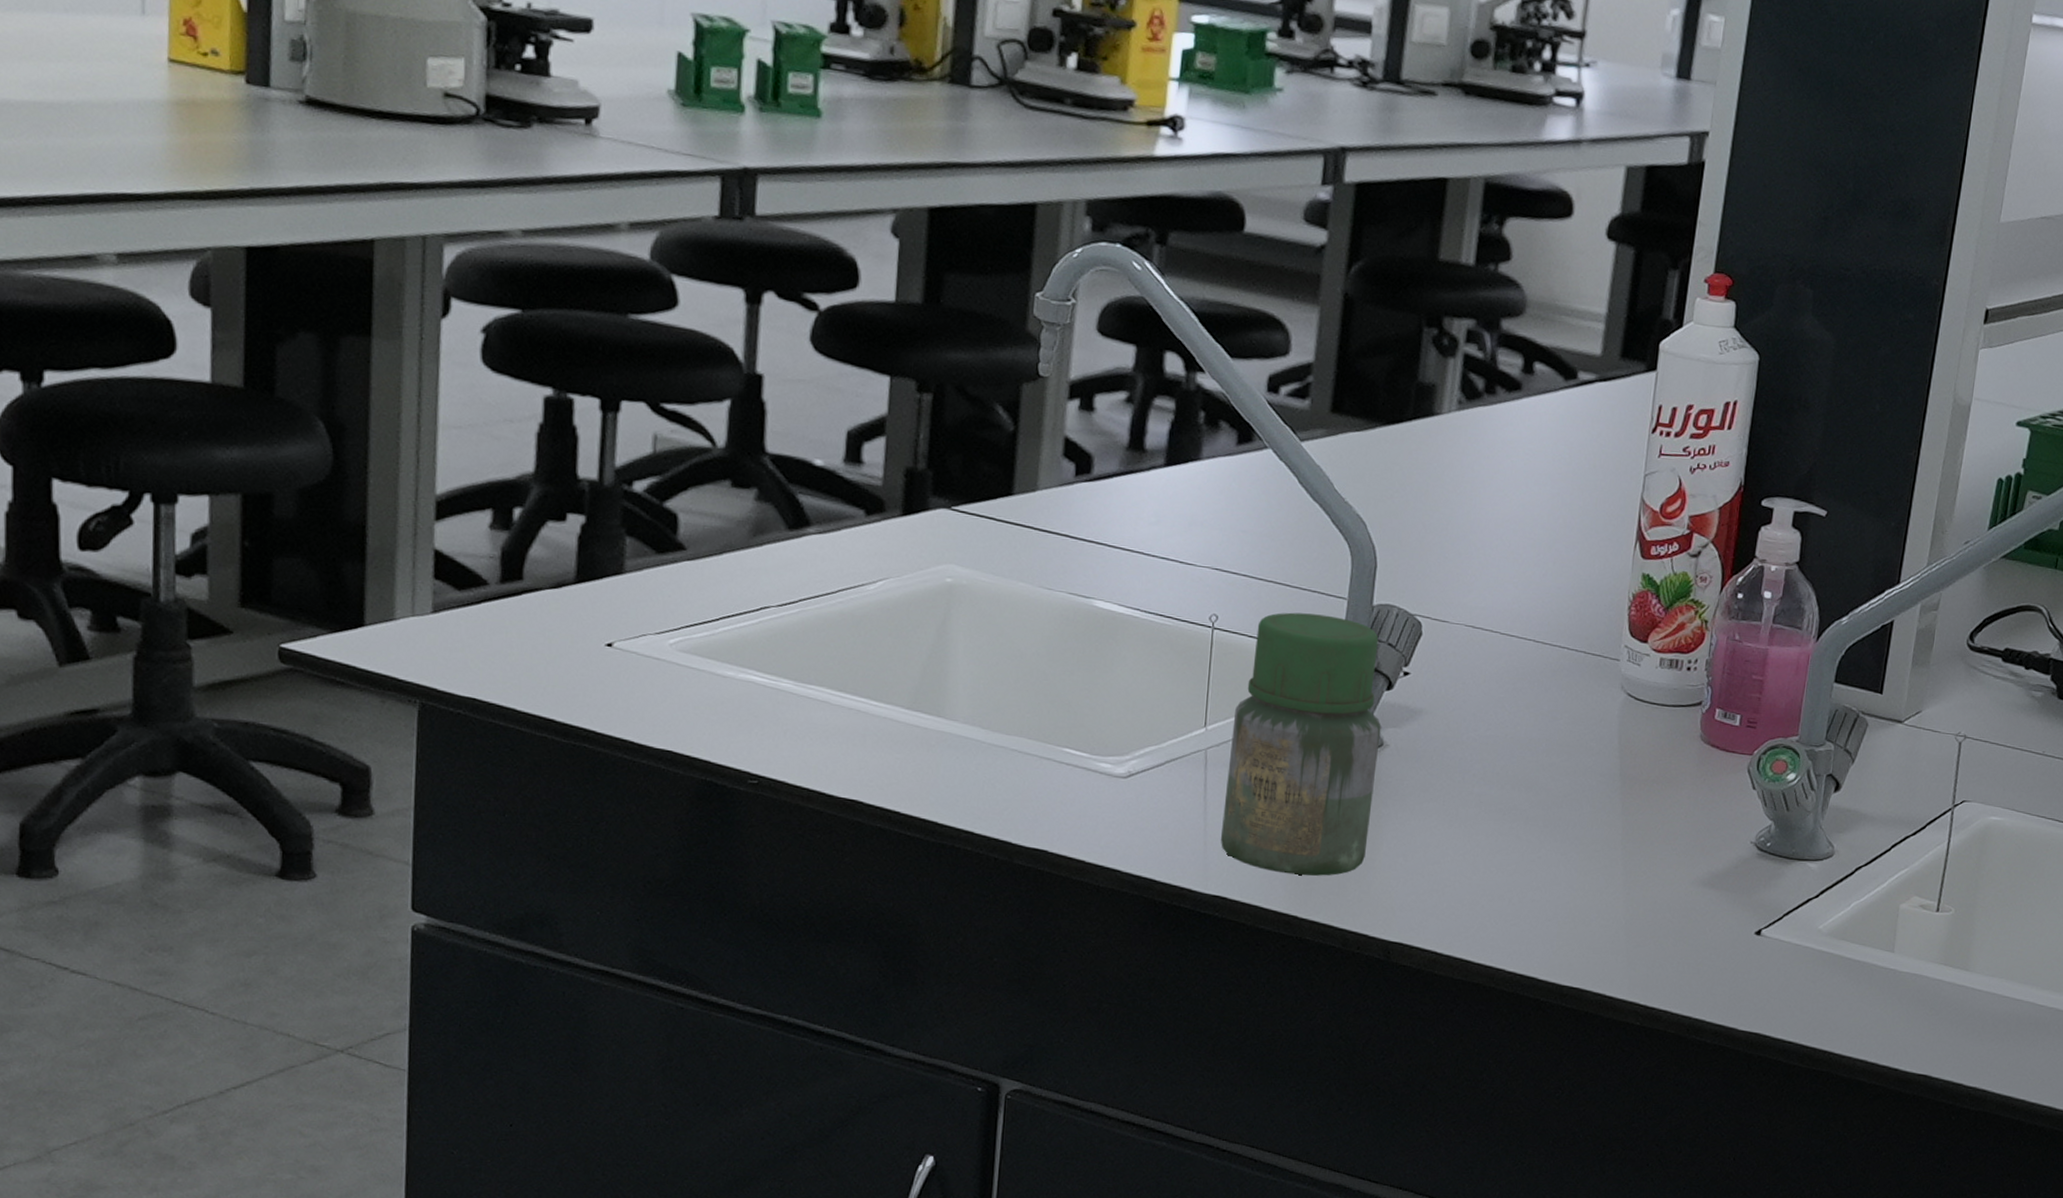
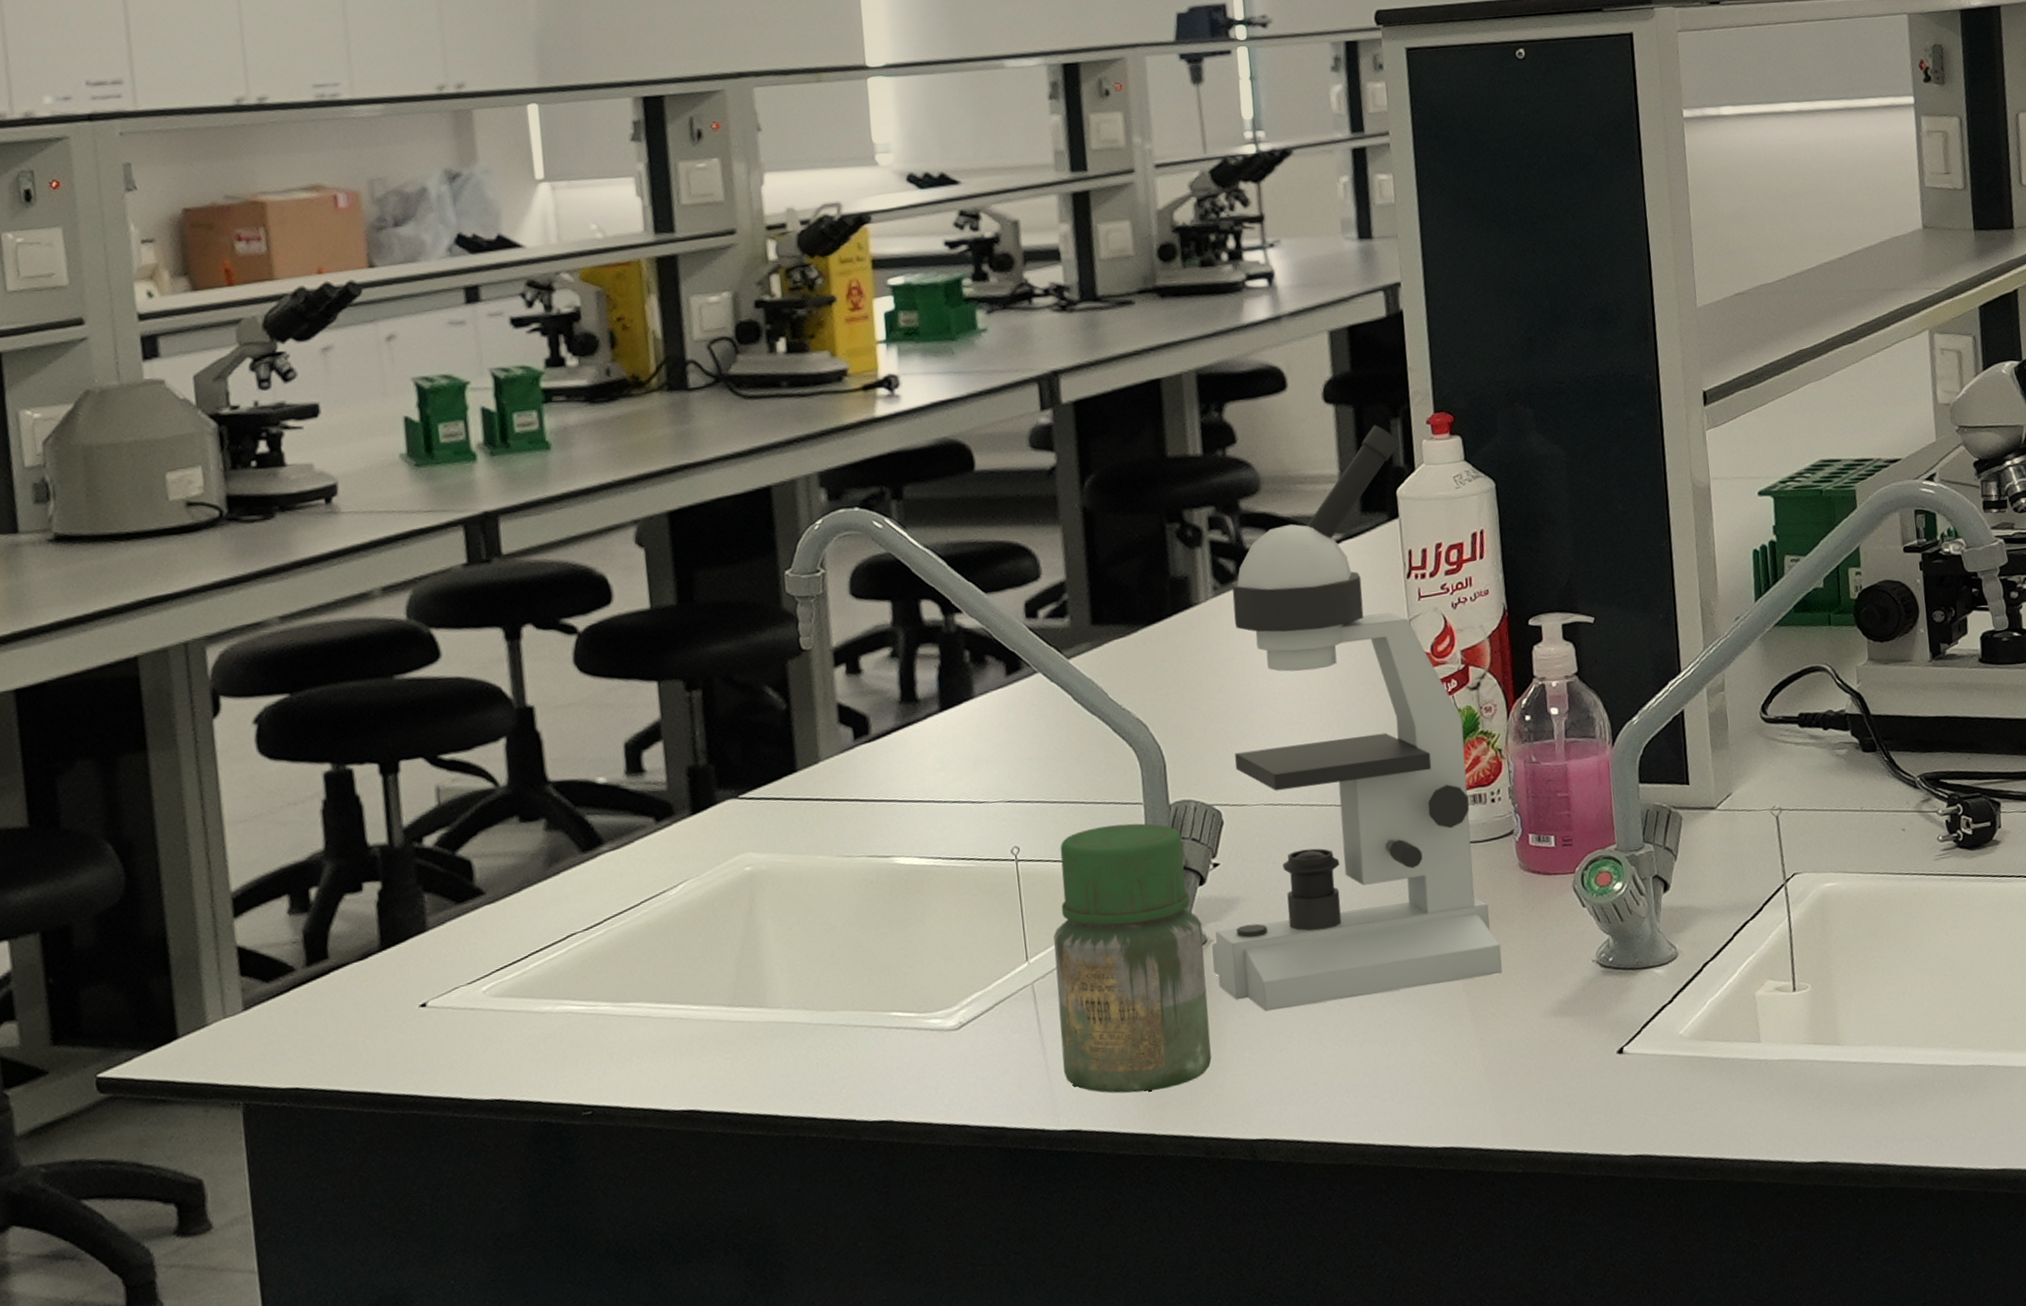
microscope: none [1383,272,1676,836] -> present [1212,425,1502,1012]

